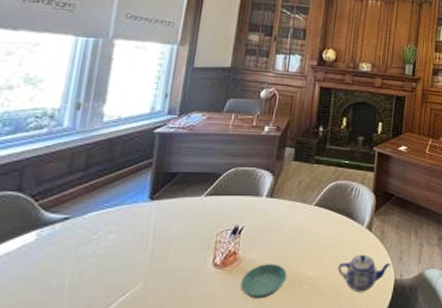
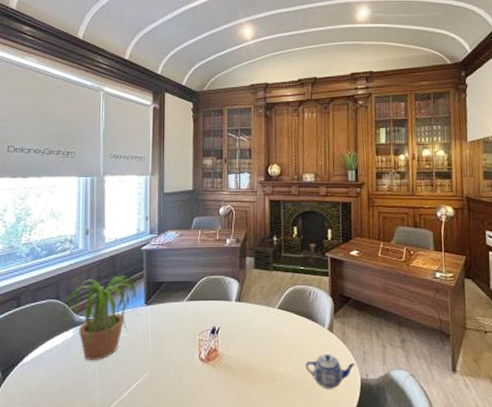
potted plant: none [14,162,146,271] -> present [56,275,142,360]
saucer: present [240,264,287,299] -> none [223,360,261,390]

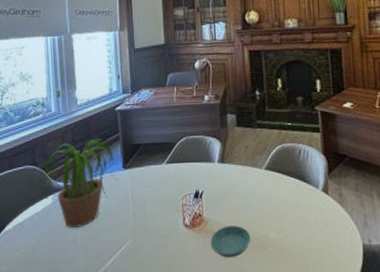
saucer: none [223,360,261,390] -> present [210,225,251,257]
teapot: present [305,354,356,389] -> none [299,218,357,257]

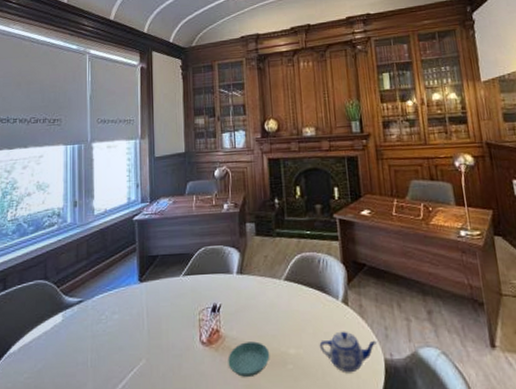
potted plant: present [34,138,120,227] -> none [45,249,136,348]
teapot: none [299,218,357,257] -> present [319,331,378,373]

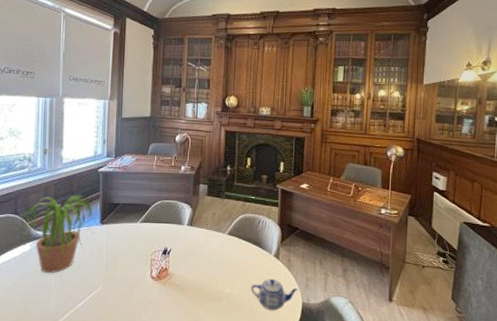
potted plant: none [45,249,136,348] -> present [15,195,98,273]
saucer: present [228,341,270,377] -> none [173,280,209,307]

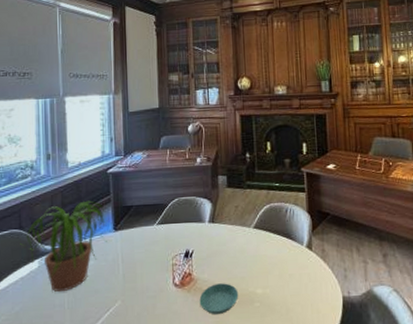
saucer: none [173,280,209,307] -> present [199,283,239,314]
teapot: present [250,278,299,311] -> none [284,272,337,309]

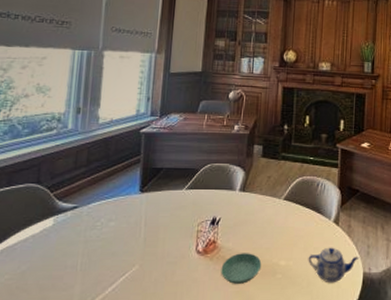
potted plant: present [20,200,111,291] -> none [35,159,137,252]
teapot: none [284,272,337,309] -> present [308,247,360,283]

